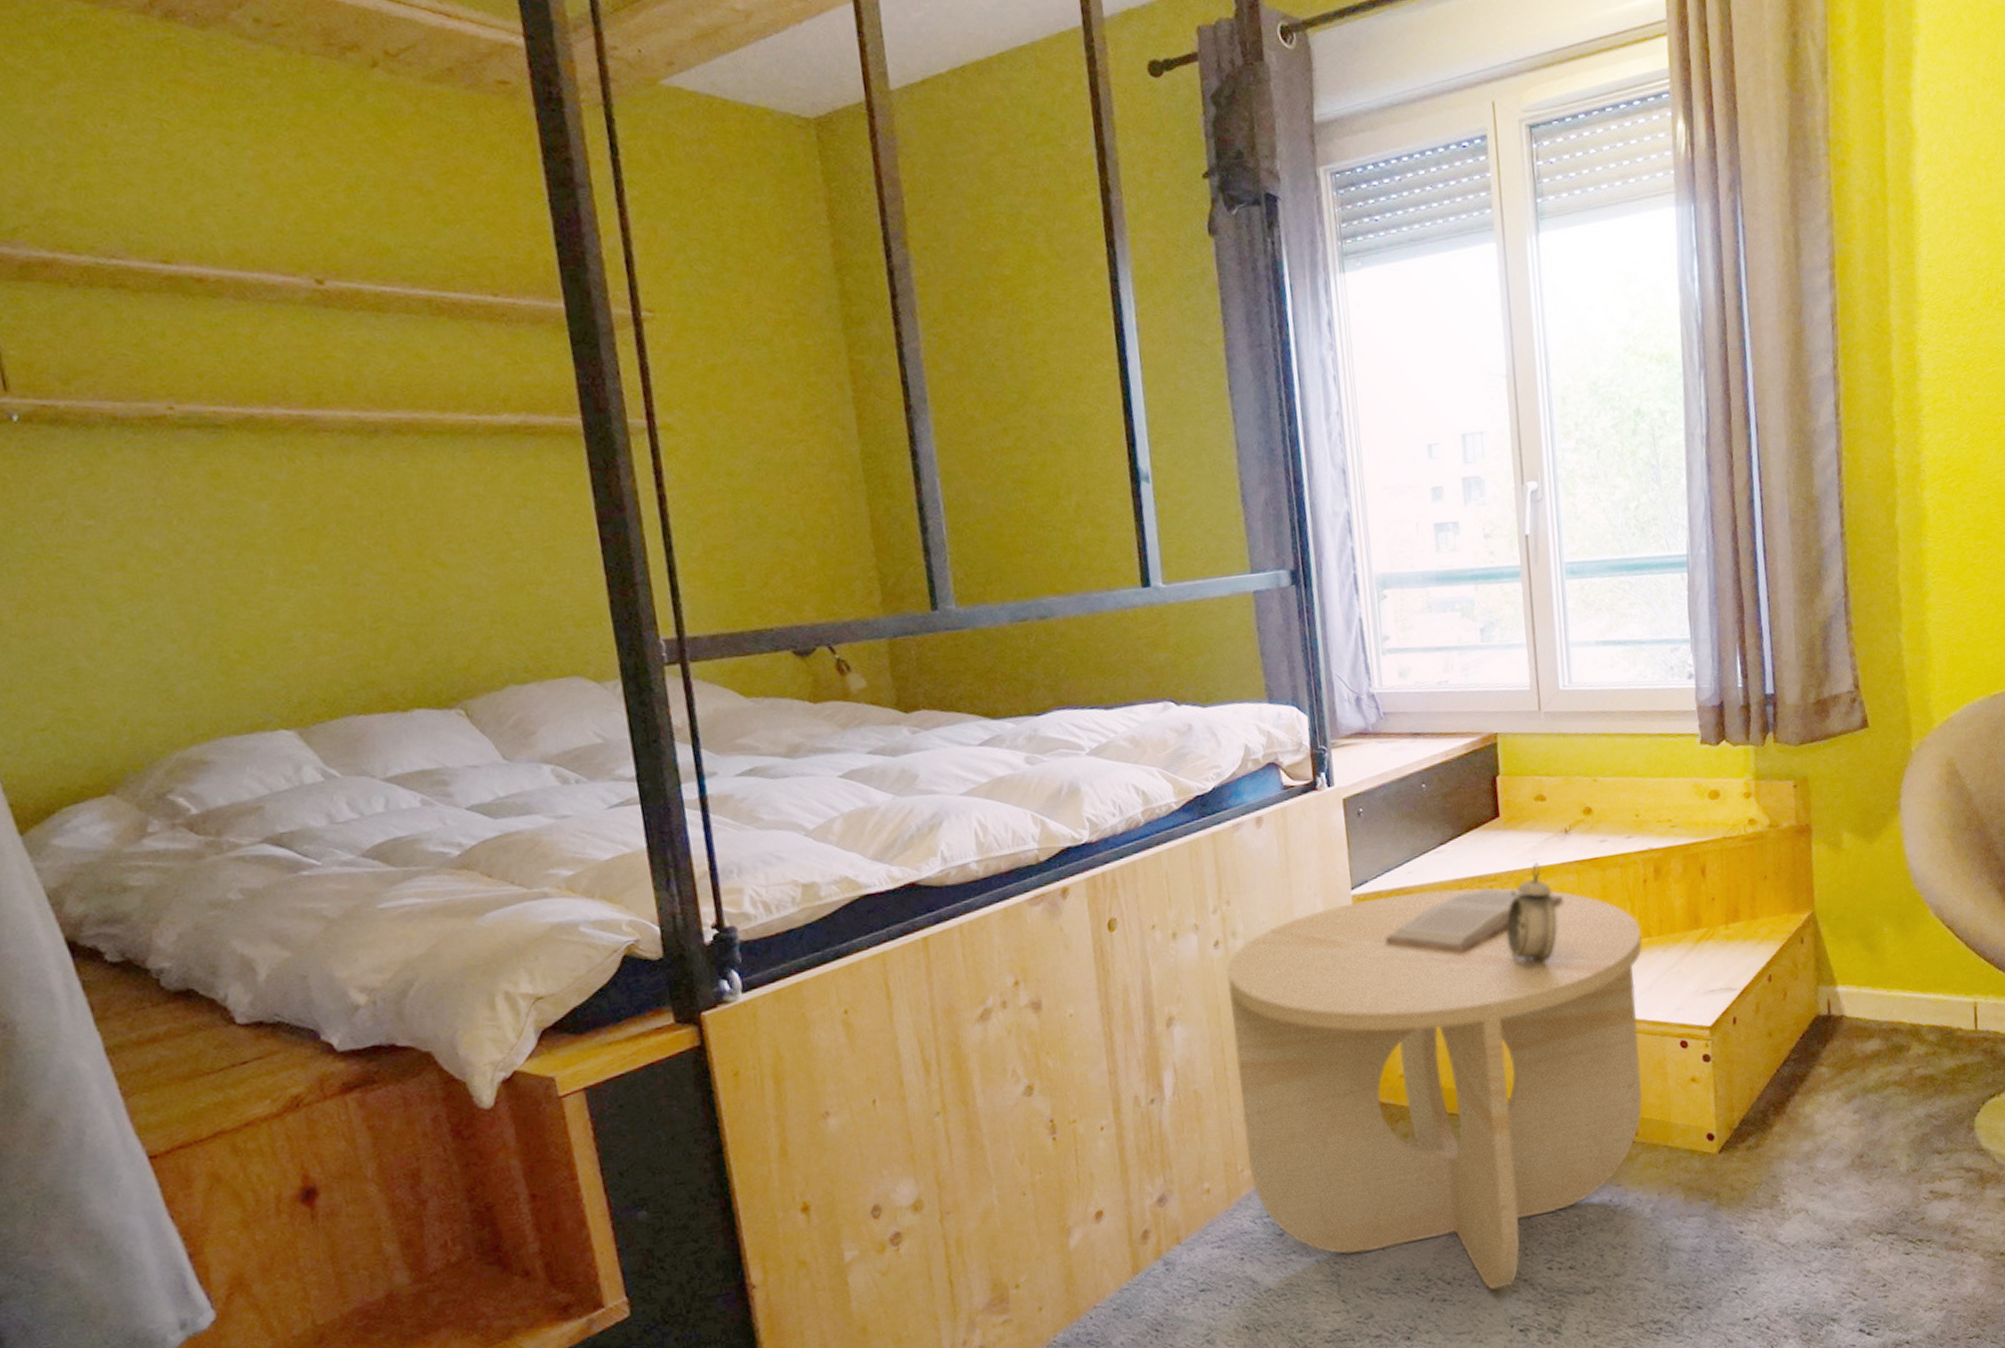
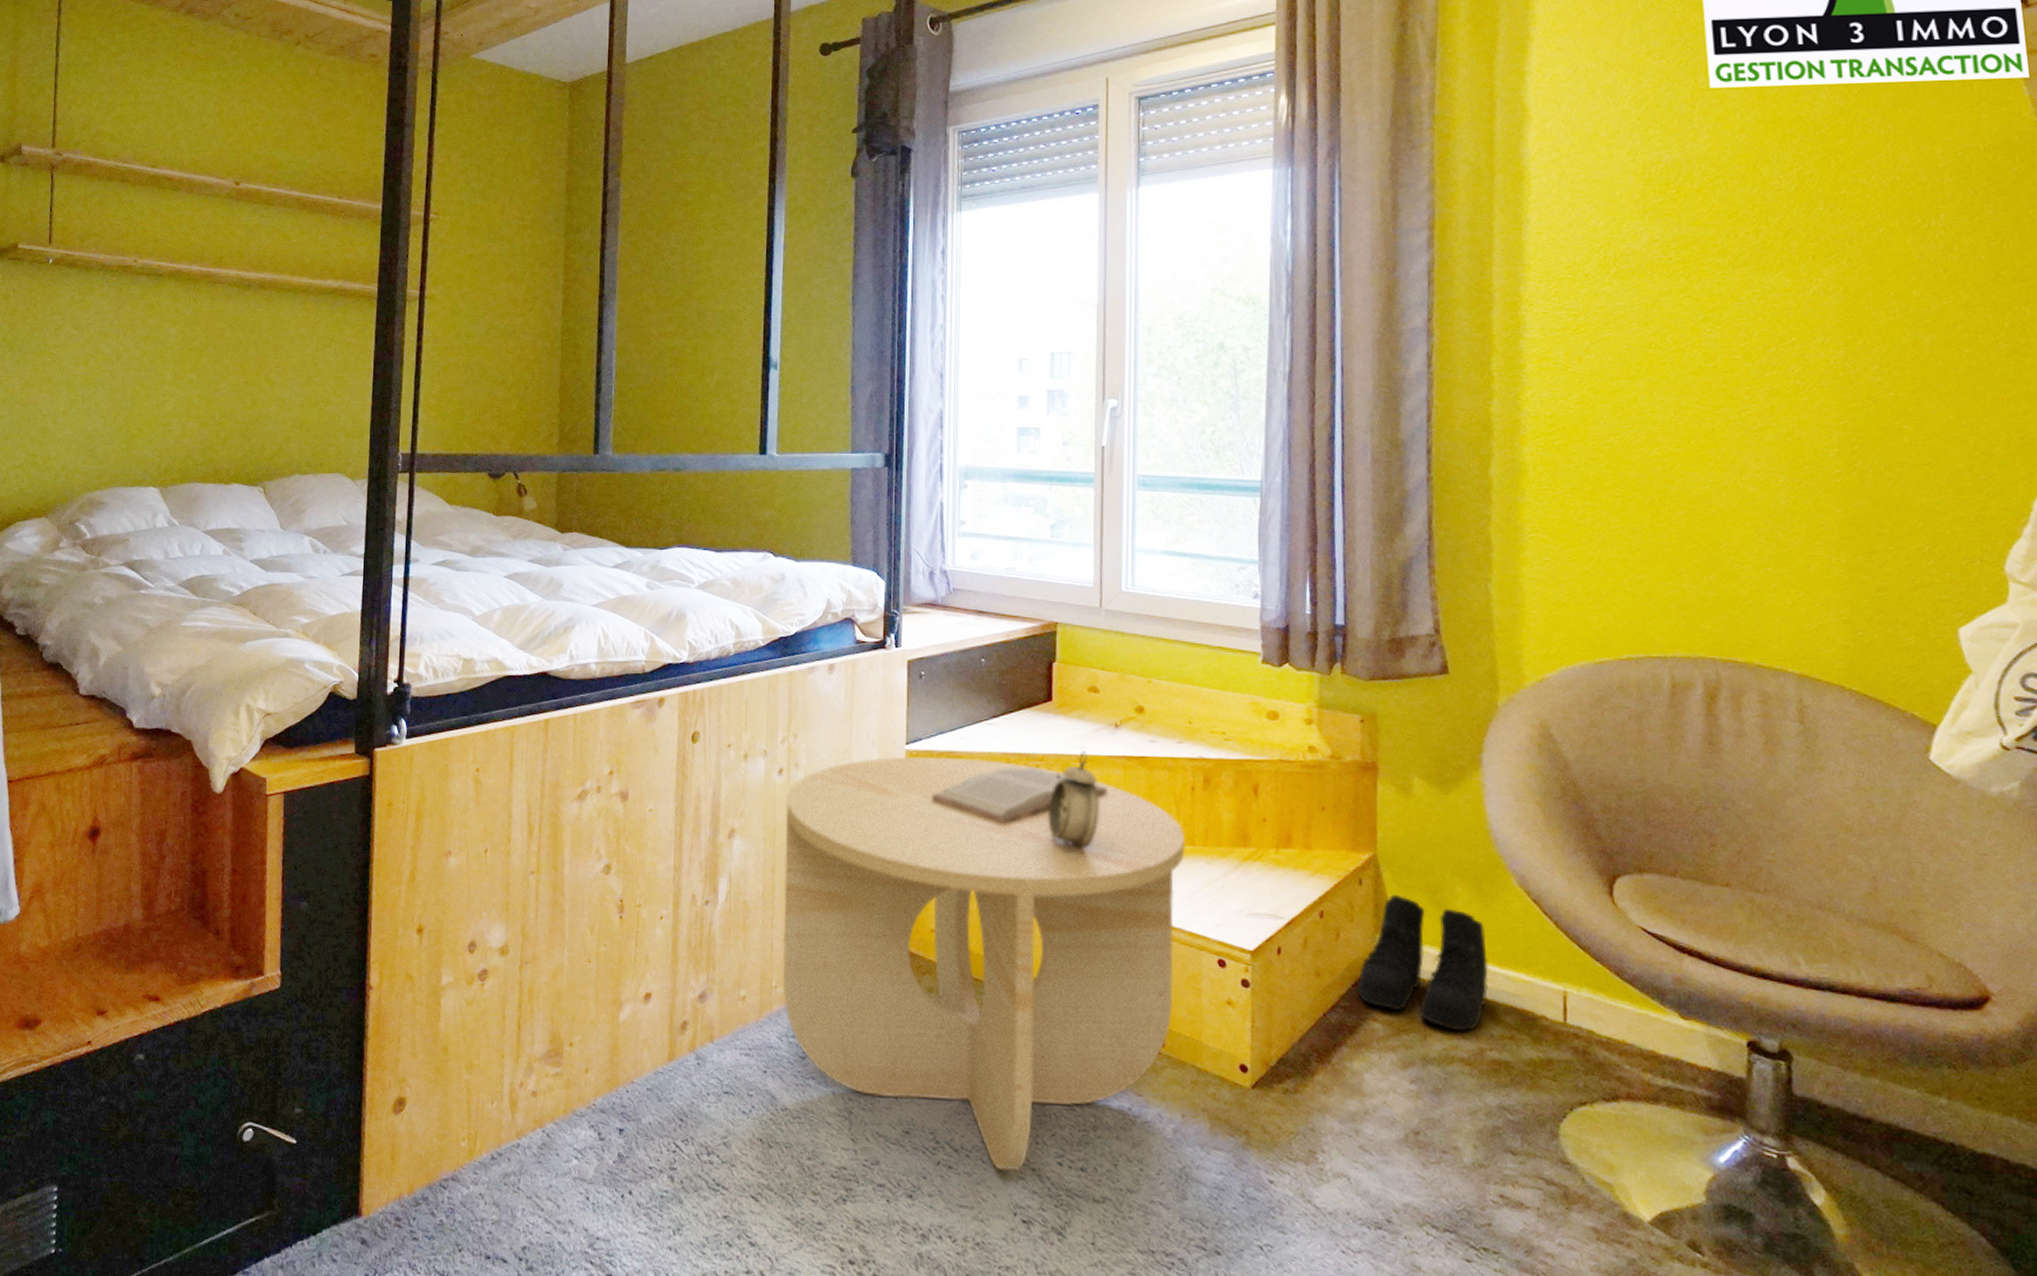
boots: none [1804,946,1914,1059] -> present [1357,895,1489,1031]

